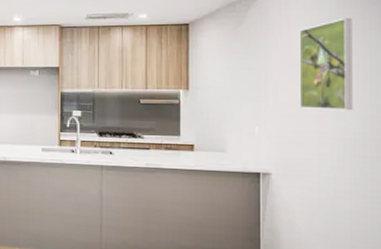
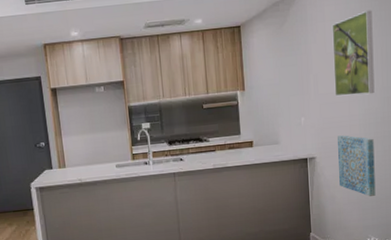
wall art: none [301,153,350,231] -> present [338,135,376,196]

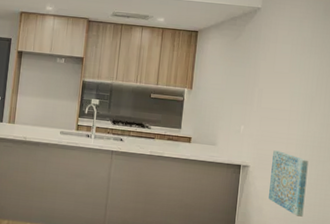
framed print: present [332,10,375,97] -> none [276,41,323,118]

